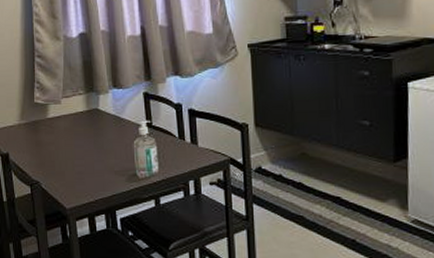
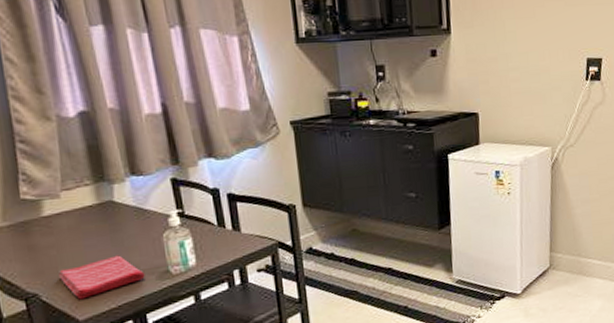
dish towel: none [55,156,117,191] -> present [59,255,145,300]

